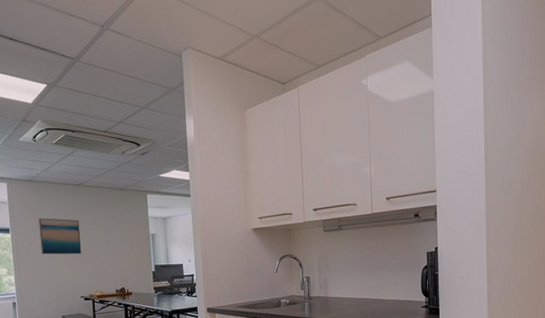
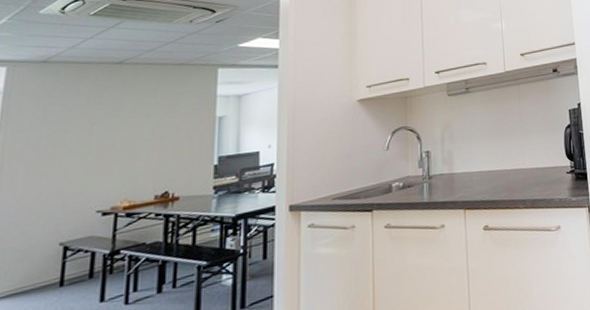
wall art: present [38,218,82,255] -> none [43,106,113,159]

